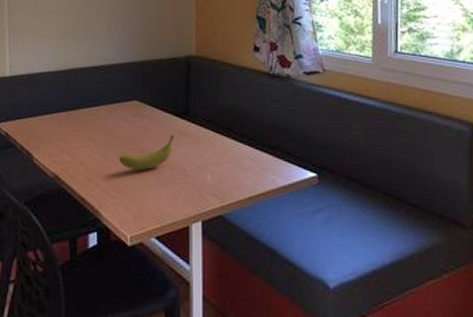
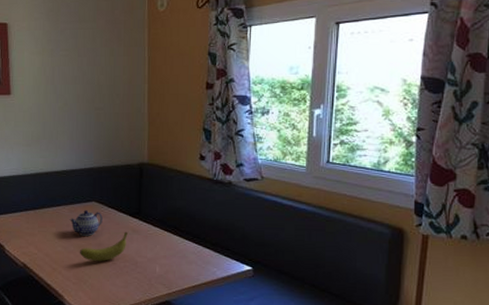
teapot: none [108,110,145,140] -> present [69,210,103,236]

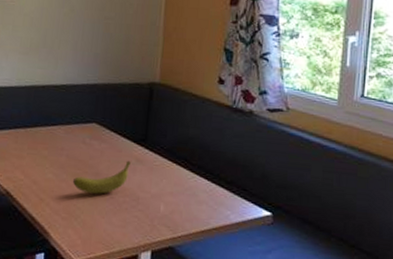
teapot: present [69,210,103,236] -> none [65,132,103,163]

